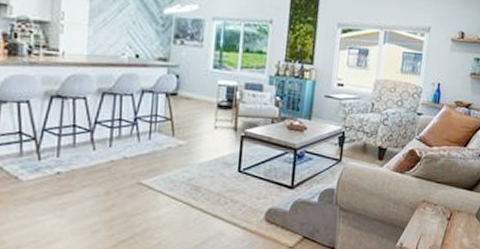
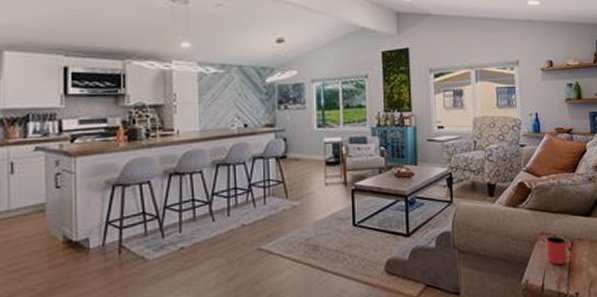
cup: none [425,204,452,232] -> present [546,236,574,265]

